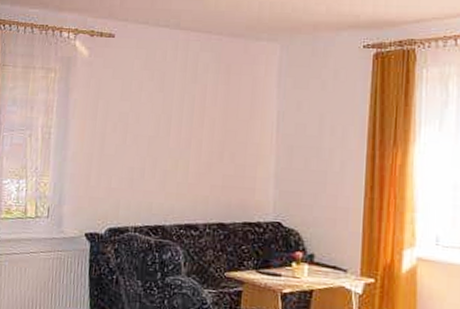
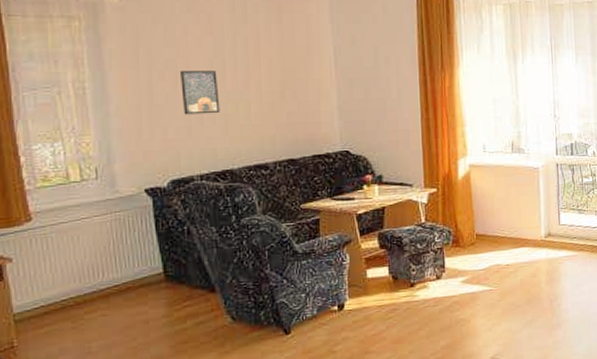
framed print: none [128,123,163,168] -> present [181,70,220,115]

